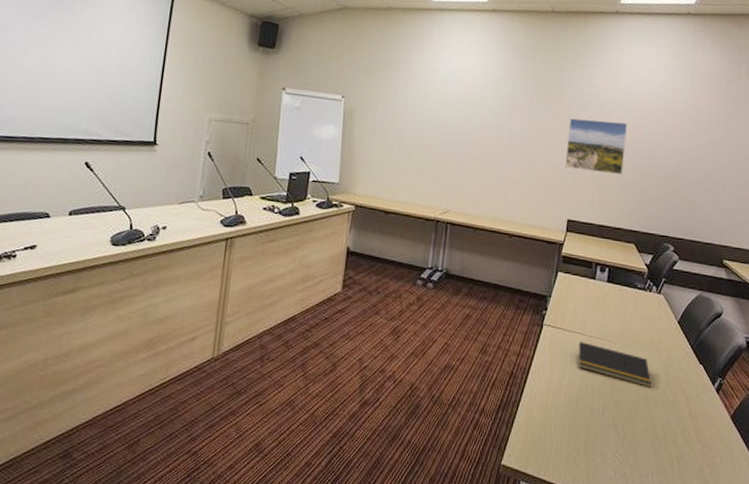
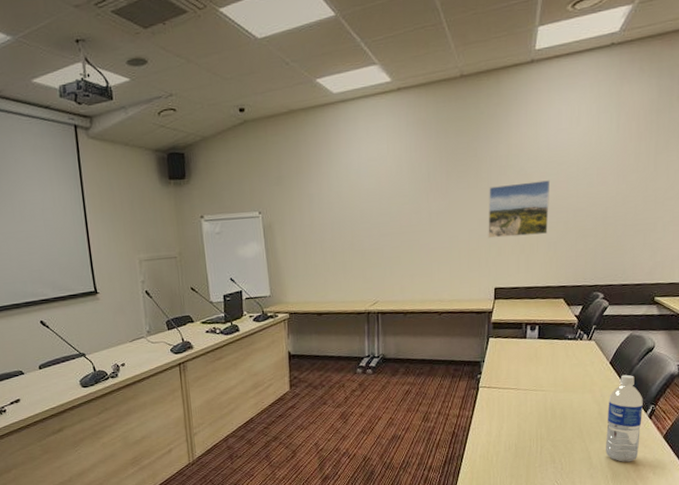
notepad: present [576,341,652,387] -> none [512,395,586,425]
water bottle: none [671,338,711,442] -> present [606,374,643,463]

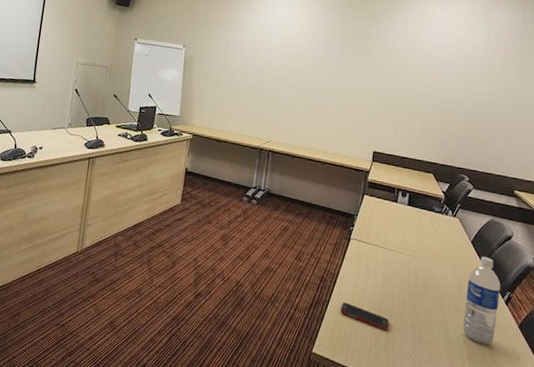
cell phone: none [476,452,528,471] -> present [340,302,390,331]
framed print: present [488,180,551,239] -> none [372,66,429,115]

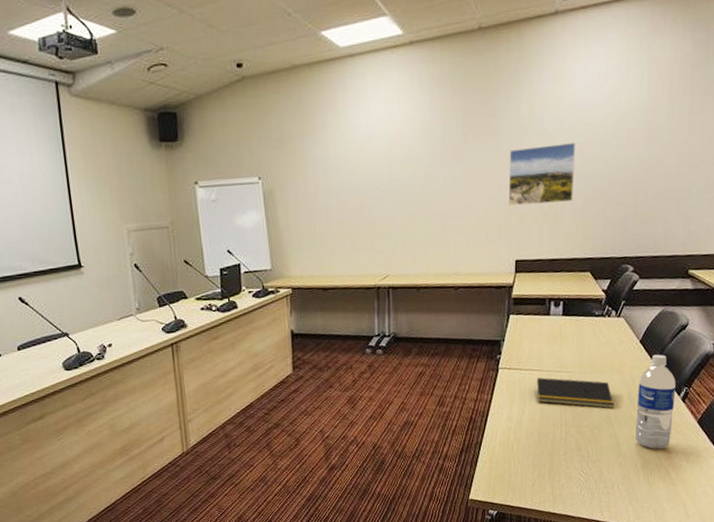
cell phone: present [340,302,390,331] -> none [495,439,552,459]
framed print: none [372,66,429,115] -> present [508,143,576,207]
notepad: none [379,254,446,296] -> present [535,377,614,409]

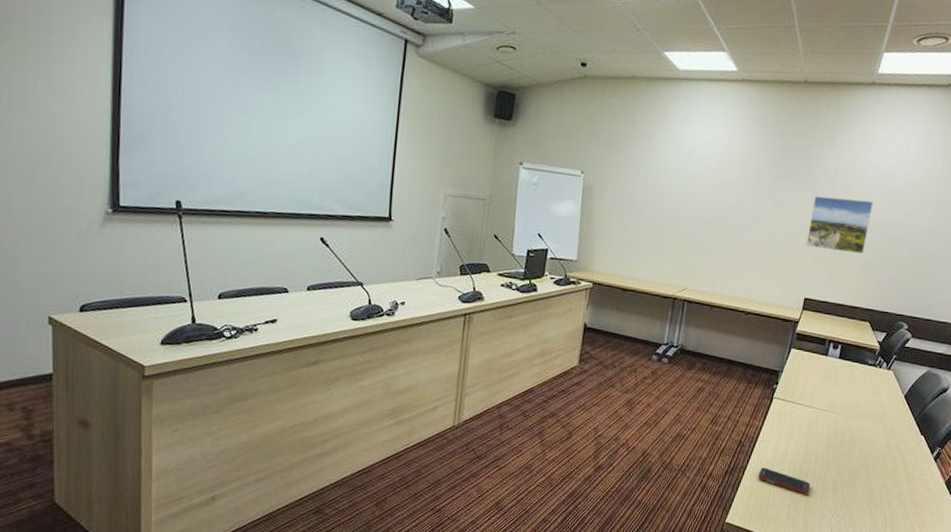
cell phone: none [495,439,552,459] -> present [758,467,811,495]
notepad: present [535,377,614,409] -> none [804,414,874,456]
water bottle: present [635,354,676,450] -> none [888,411,931,504]

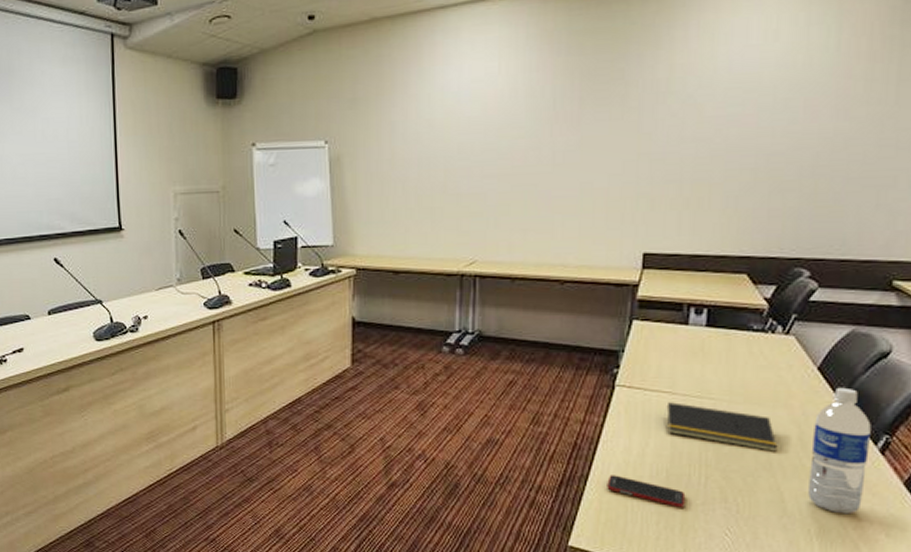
notepad: none [804,414,874,456] -> present [664,402,778,452]
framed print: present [806,196,874,254] -> none [636,113,732,187]
water bottle: none [888,411,931,504] -> present [808,387,871,515]

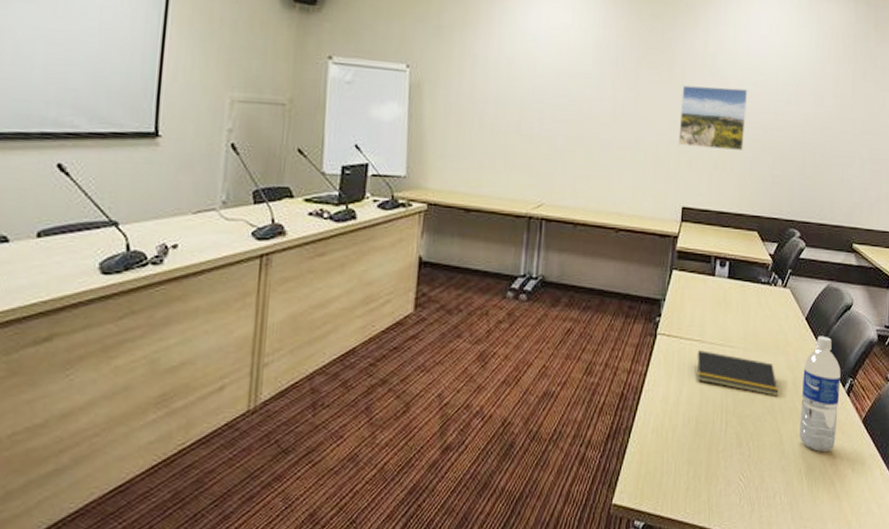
cell phone: present [607,475,686,508] -> none [647,425,711,456]
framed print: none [636,113,732,187] -> present [678,85,748,152]

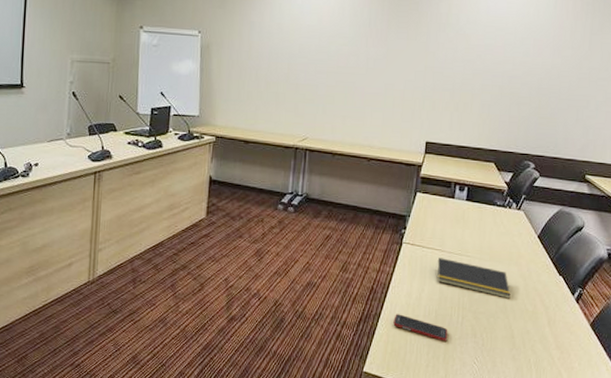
cell phone: none [647,425,711,456] -> present [393,314,448,342]
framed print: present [678,85,748,152] -> none [423,41,488,96]
water bottle: present [800,336,841,453] -> none [530,251,571,348]

